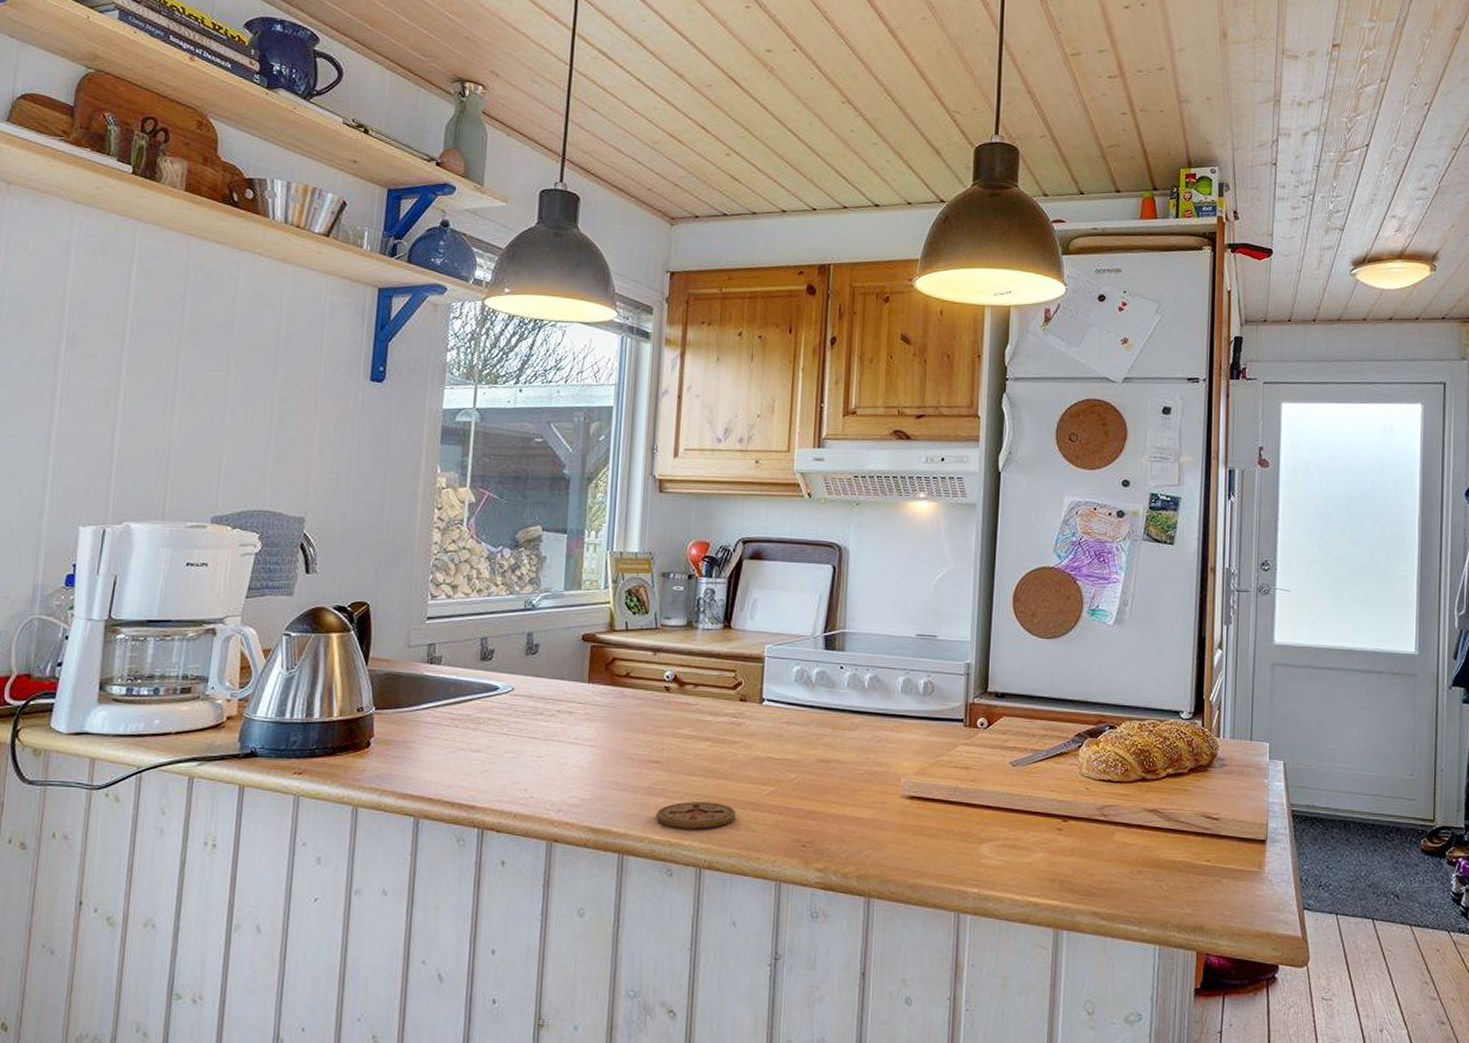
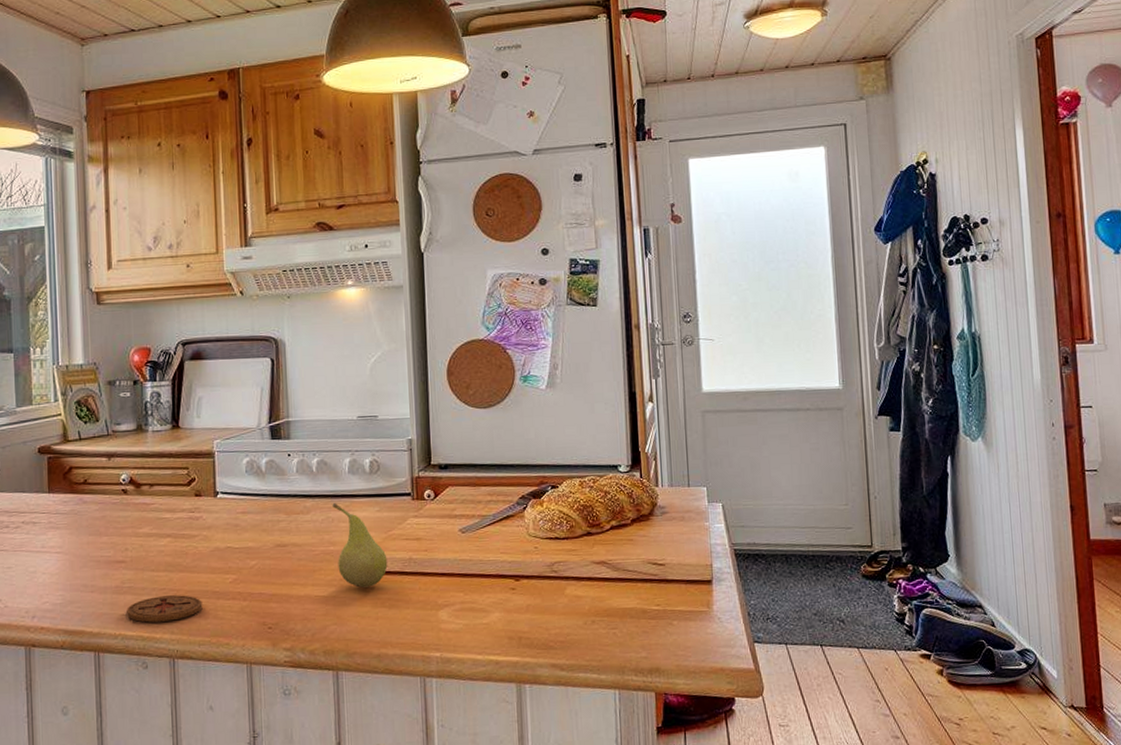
fruit: none [880,721,933,813] -> present [332,502,388,588]

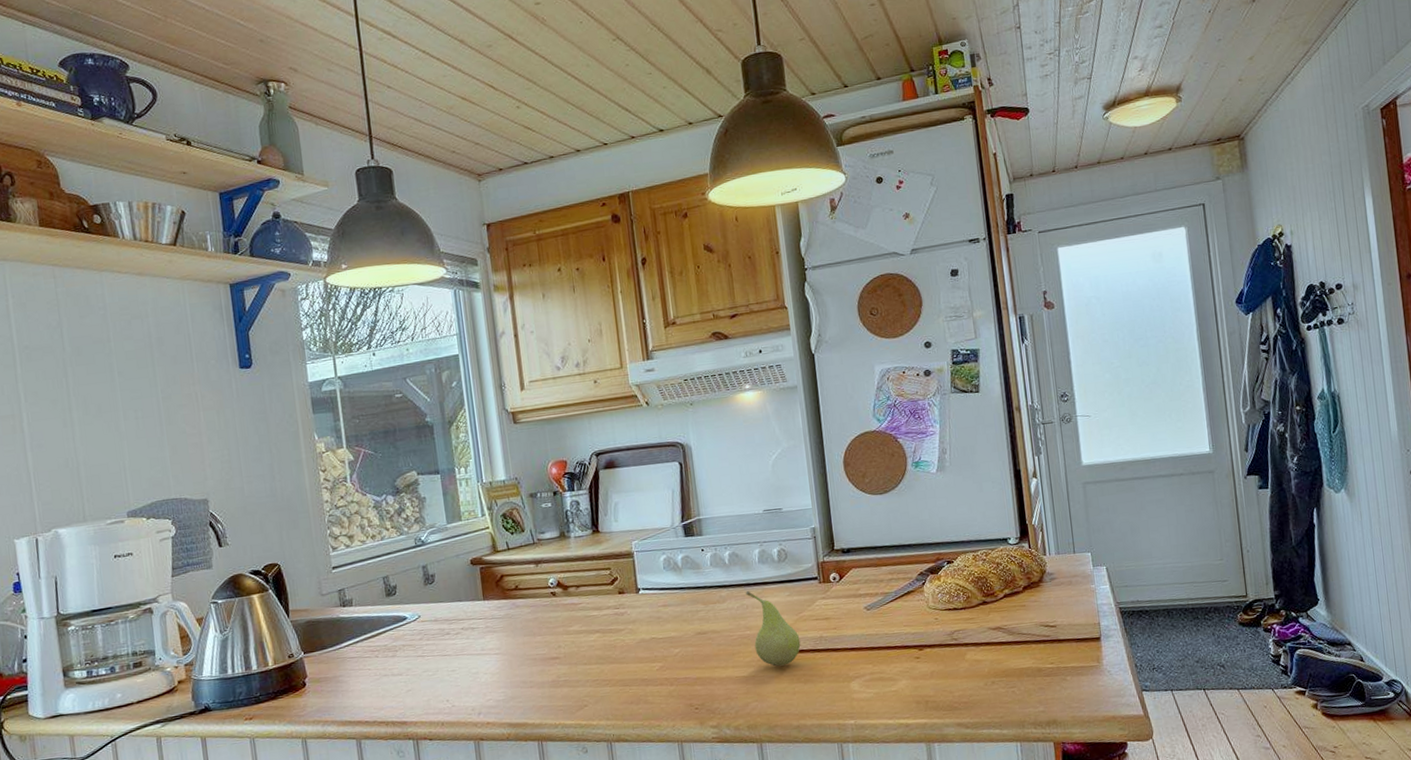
coaster: present [127,595,203,623] -> none [564,684,634,712]

